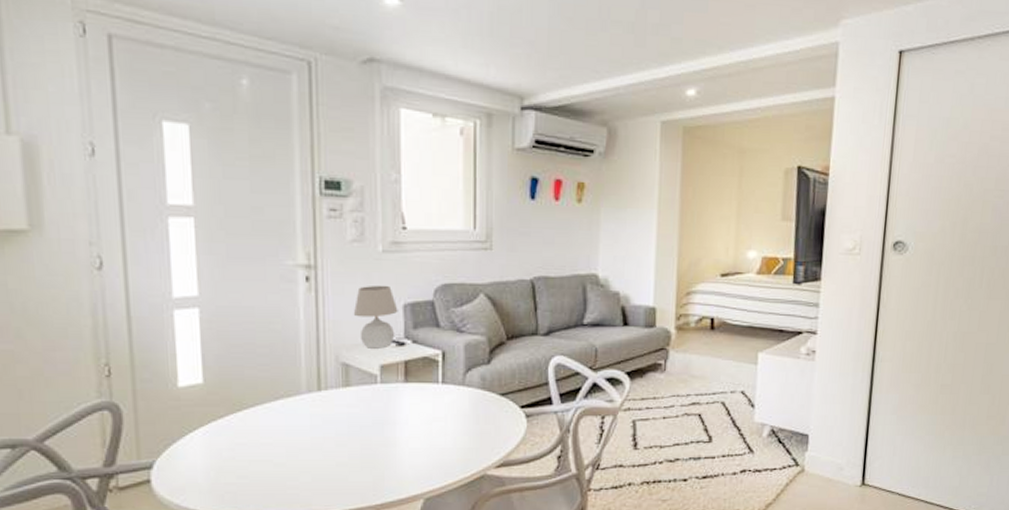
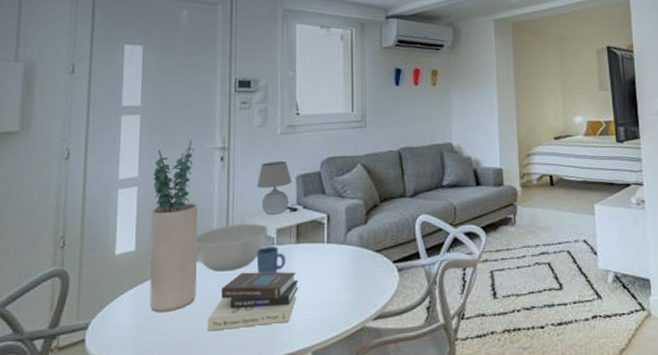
vase: none [218,254,284,452] -> present [149,140,198,312]
bowl: none [280,357,369,411] -> present [196,223,268,272]
books: none [298,412,408,475] -> present [207,272,299,331]
mug: none [356,385,391,415] -> present [256,247,285,274]

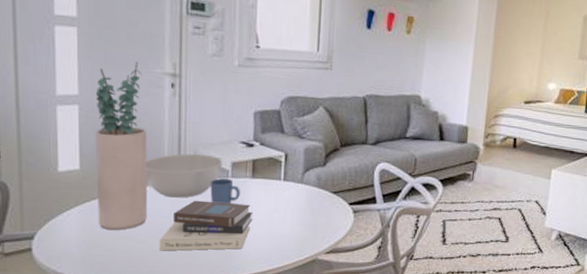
table lamp: present [257,160,292,215] -> none [212,94,249,148]

